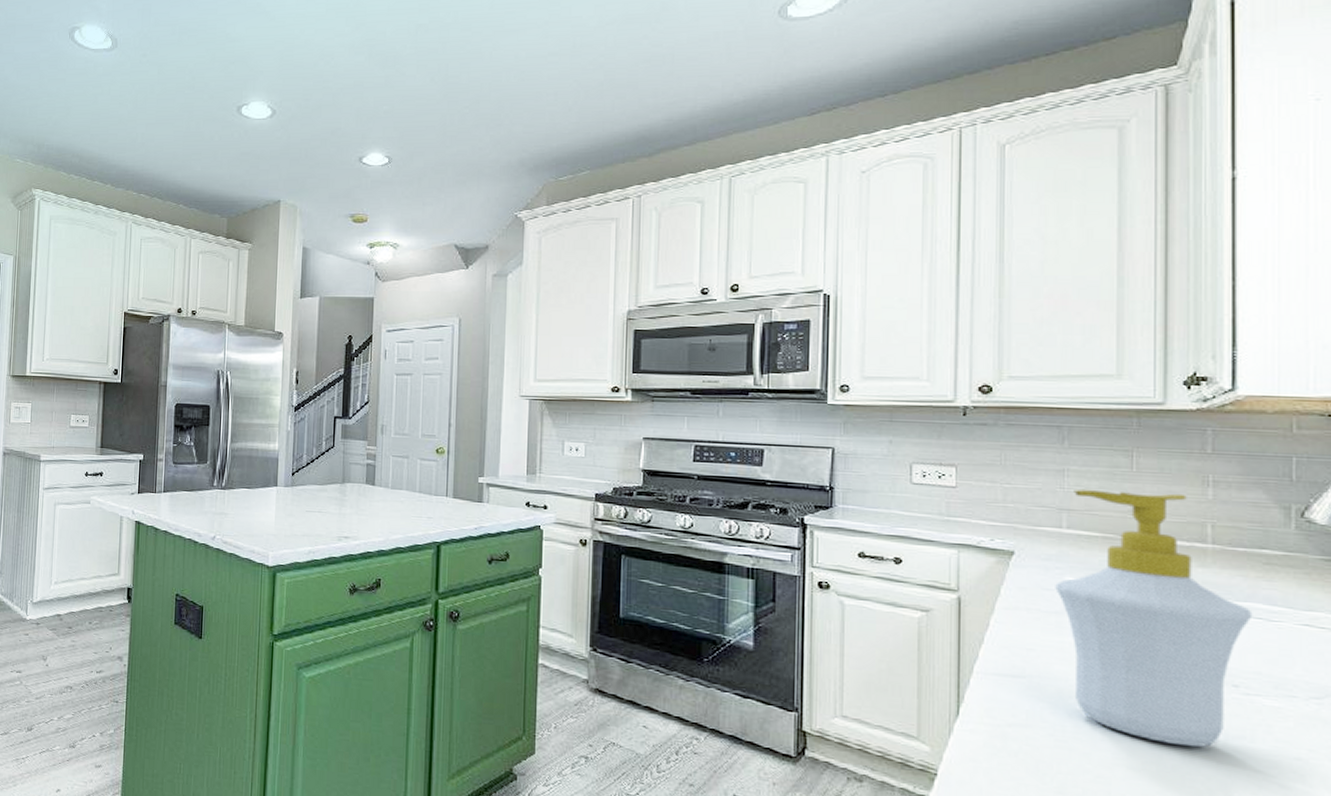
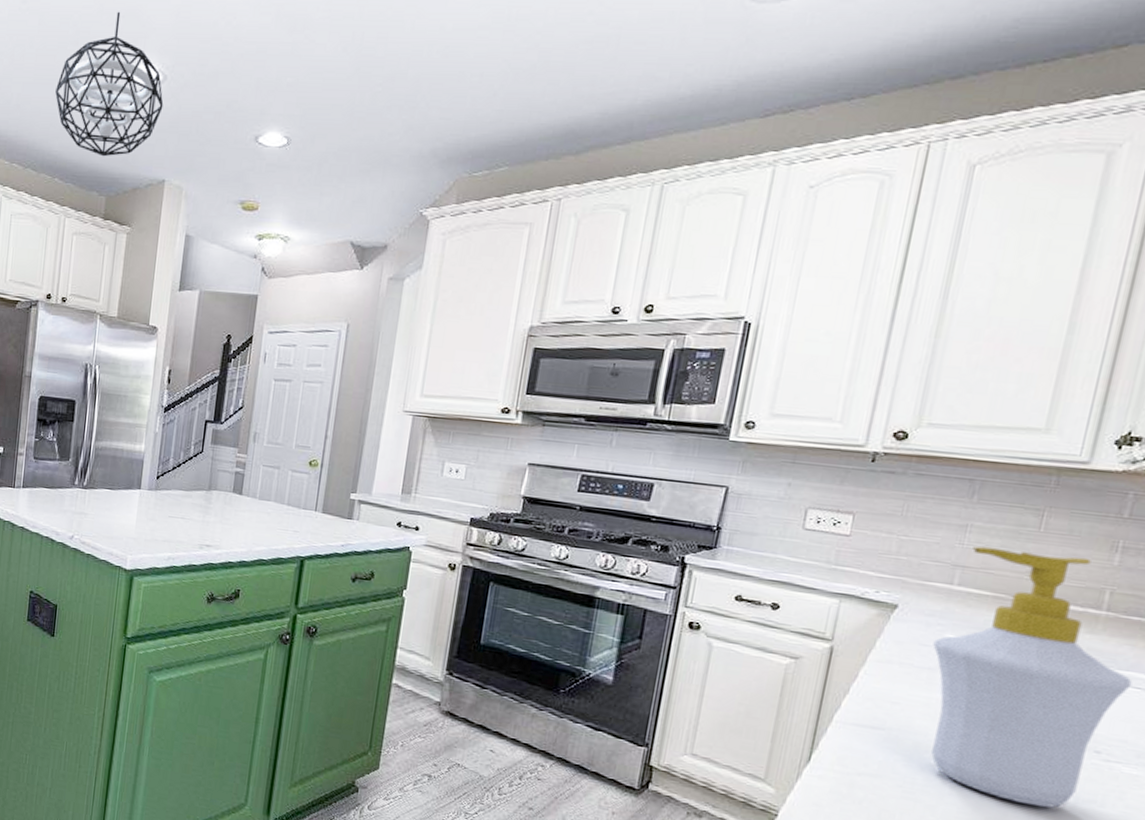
pendant light: none [176,58,274,183] -> present [55,11,164,157]

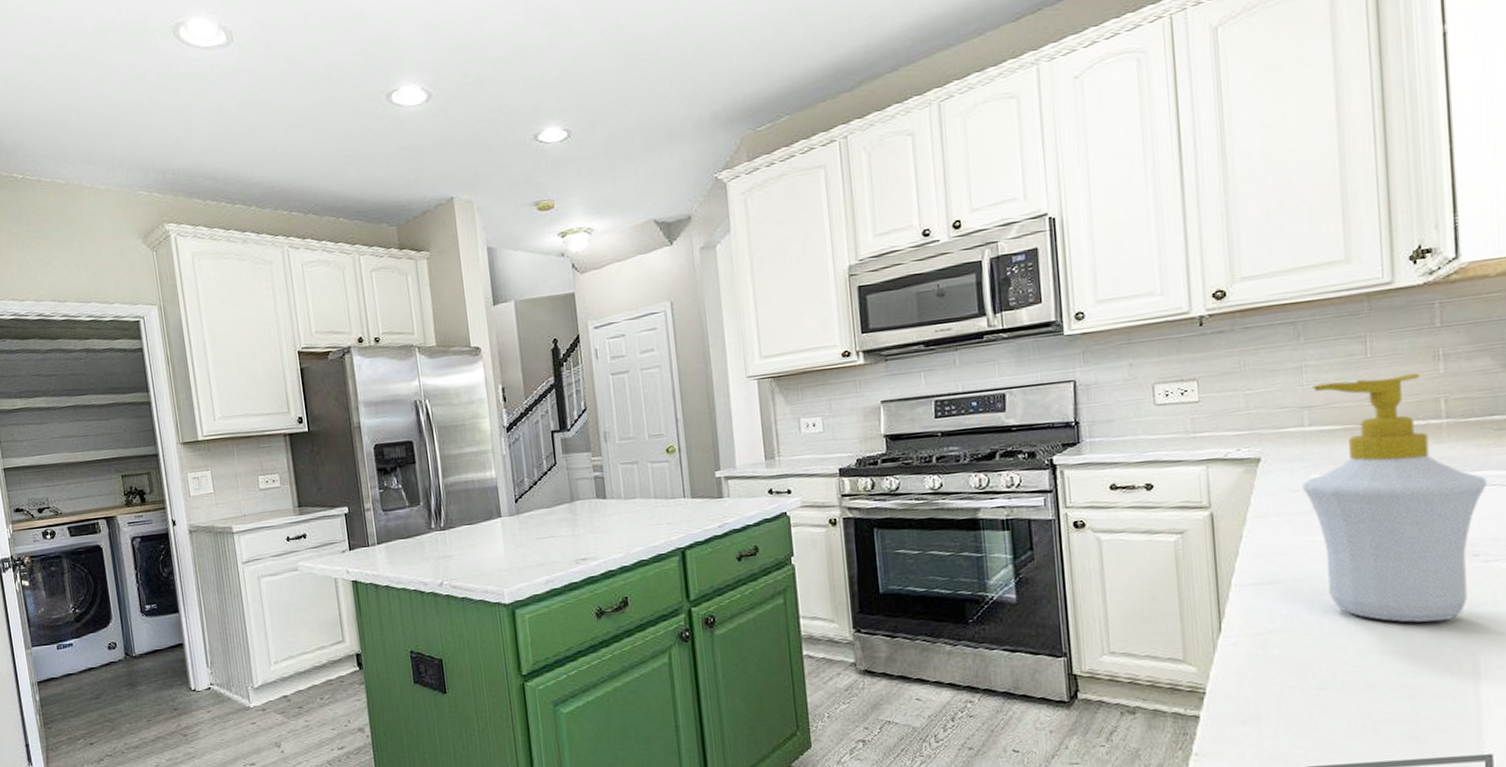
pendant light: present [55,11,164,157] -> none [319,38,435,187]

